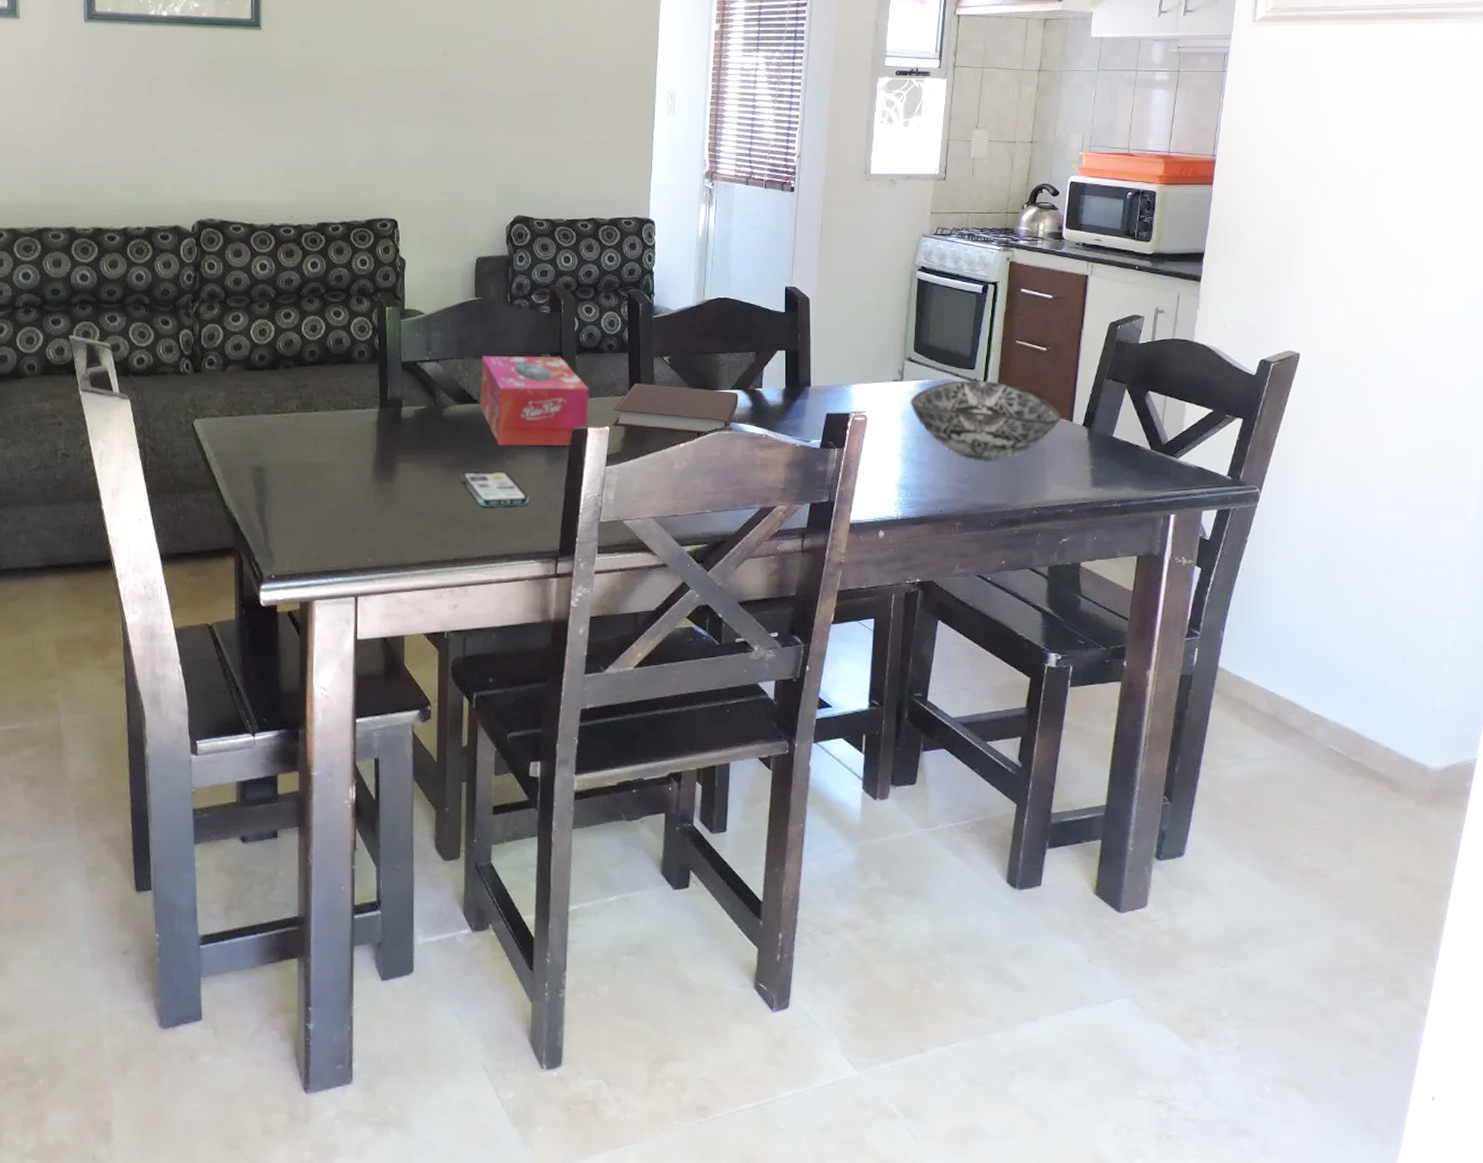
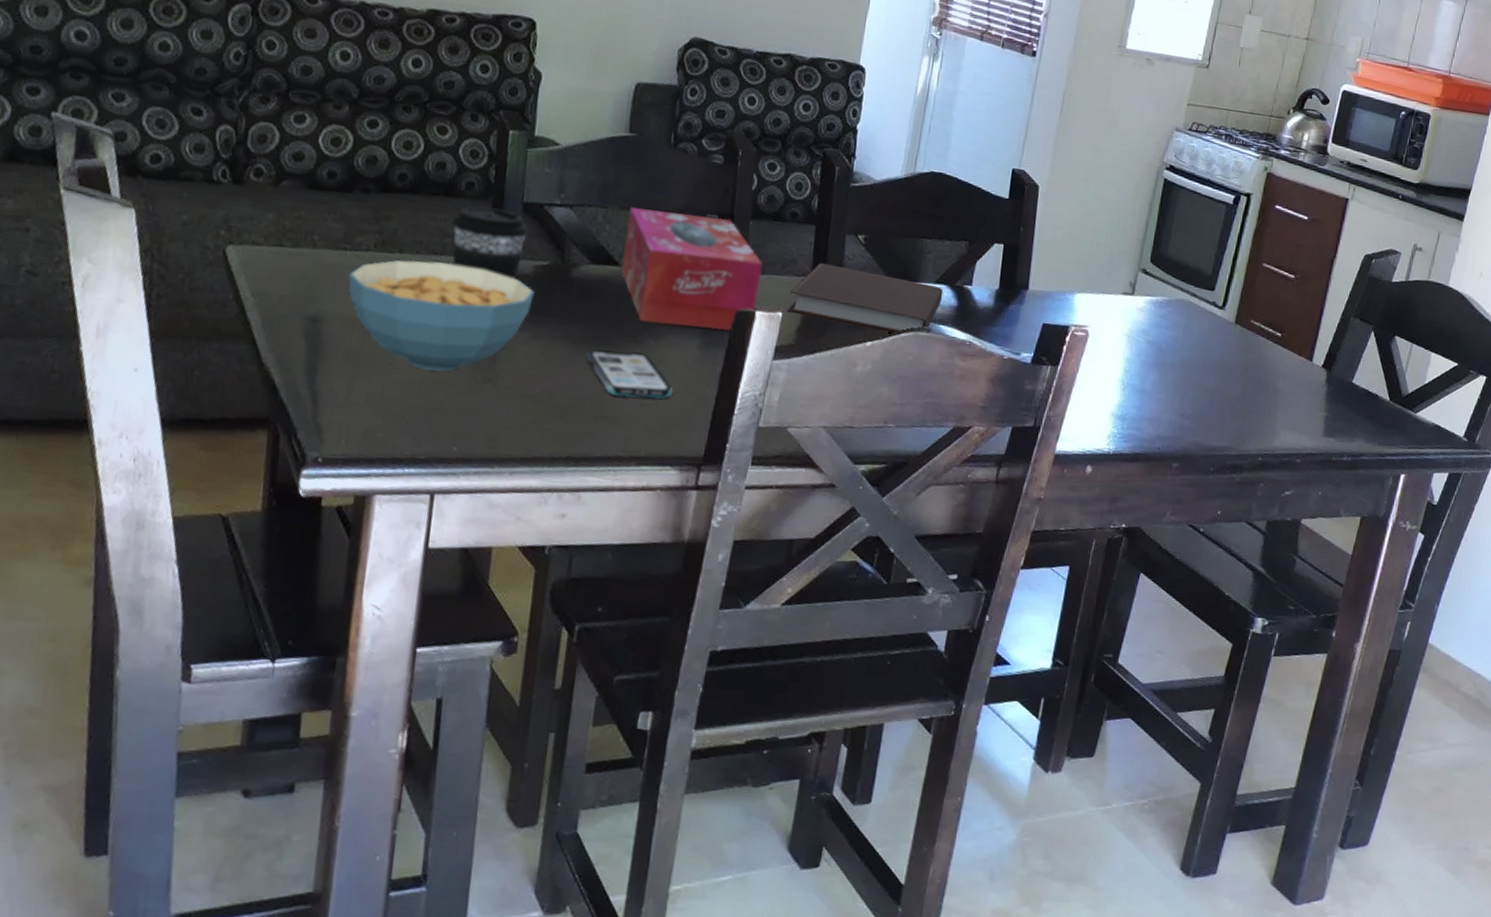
cereal bowl: none [281,414,416,500] -> present [348,260,535,372]
coffee cup: none [350,369,407,423] -> present [451,206,528,280]
bowl: present [910,379,1062,462] -> none [1138,301,1301,398]

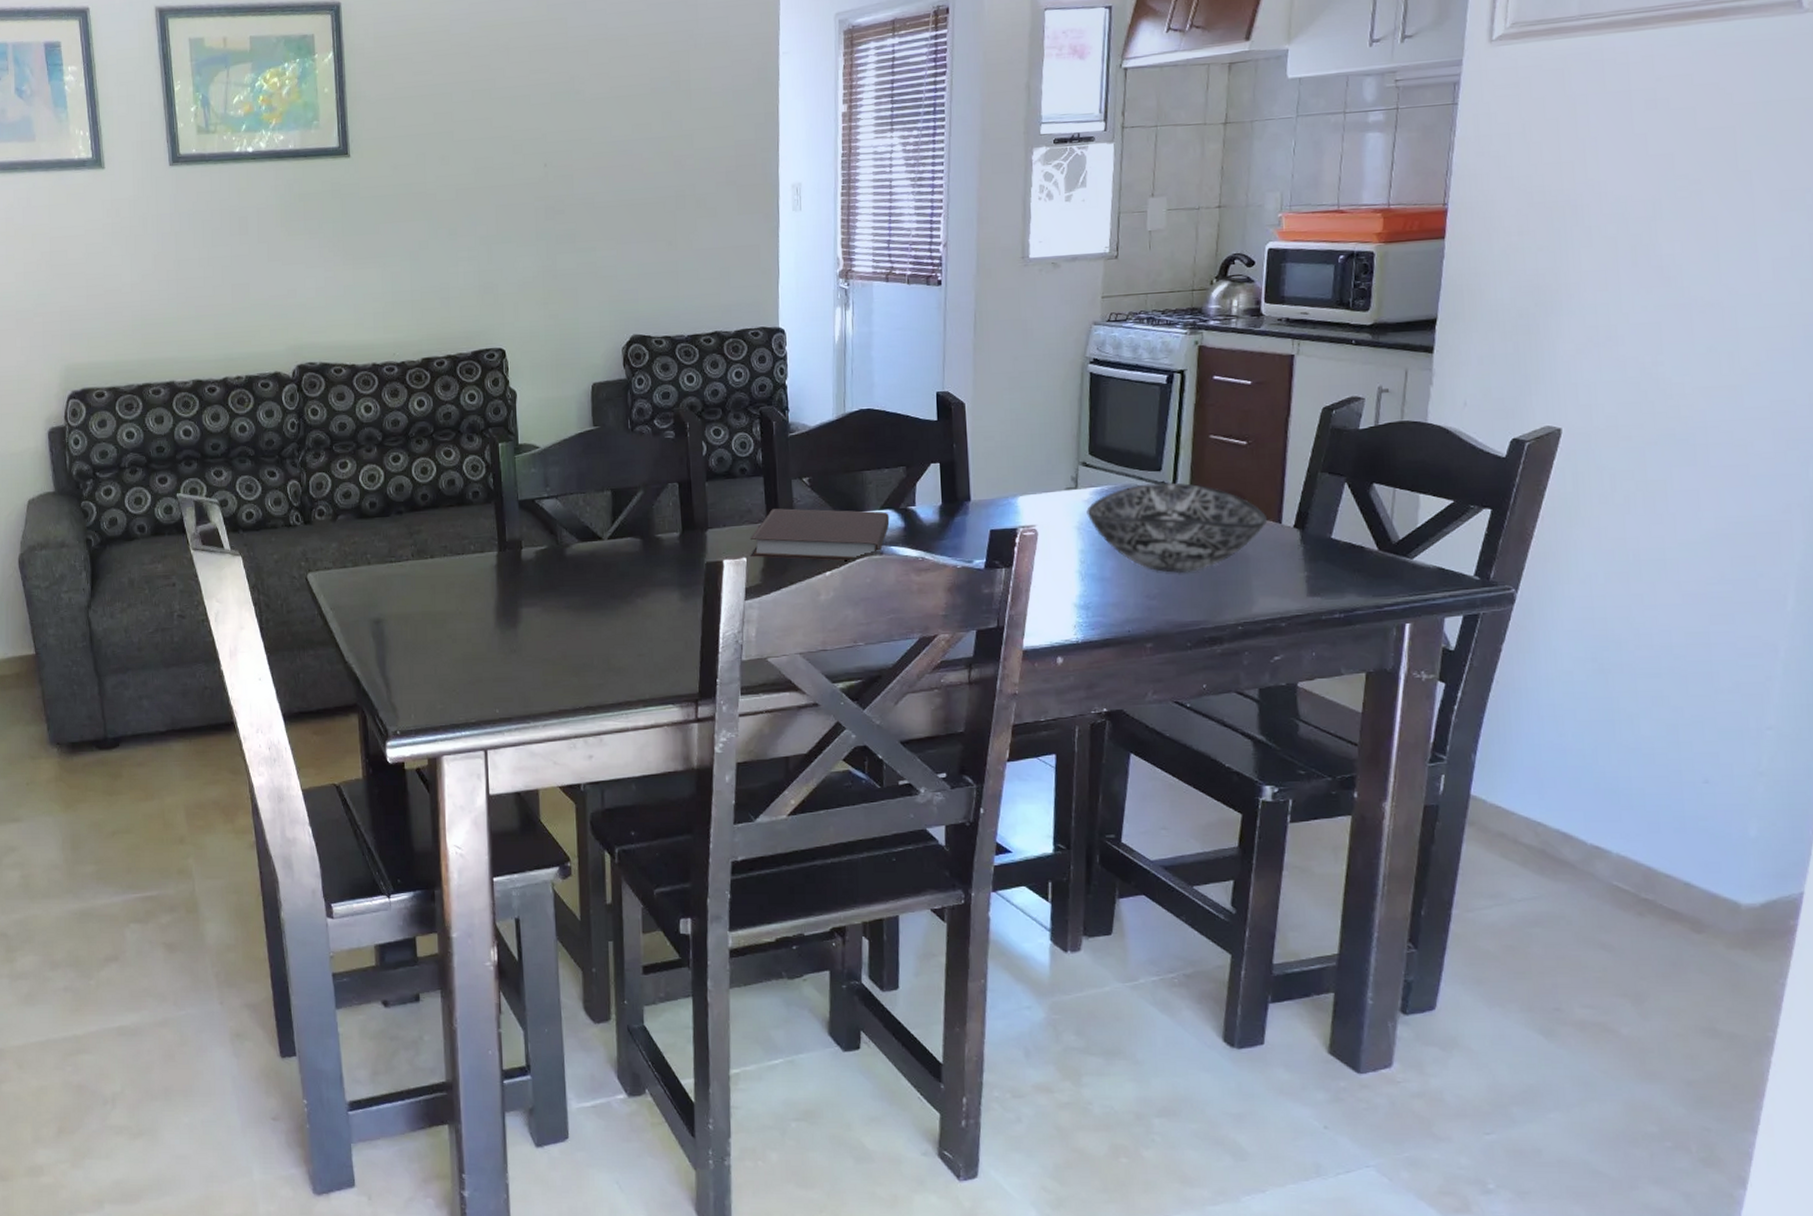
cereal bowl: present [348,260,535,372] -> none [397,559,539,650]
coffee cup: present [451,206,528,280] -> none [466,509,526,566]
smartphone: present [586,350,672,399] -> none [588,611,663,650]
tissue box: present [621,207,763,332] -> none [603,484,724,584]
bowl: none [1138,301,1301,398] -> present [1086,482,1268,574]

